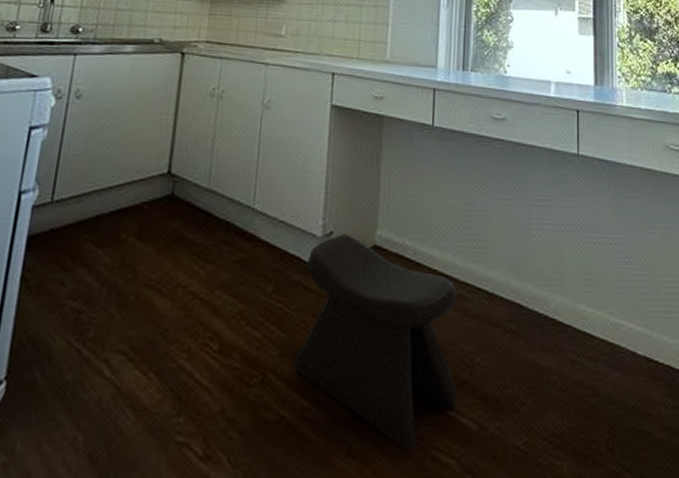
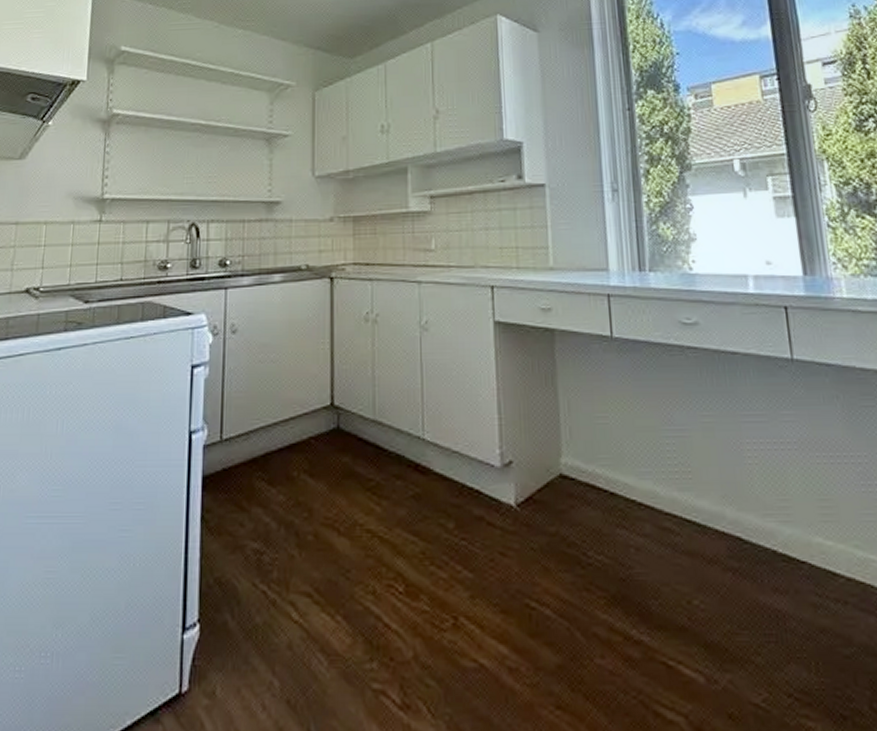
stool: present [293,233,458,451] -> none [486,461,678,705]

